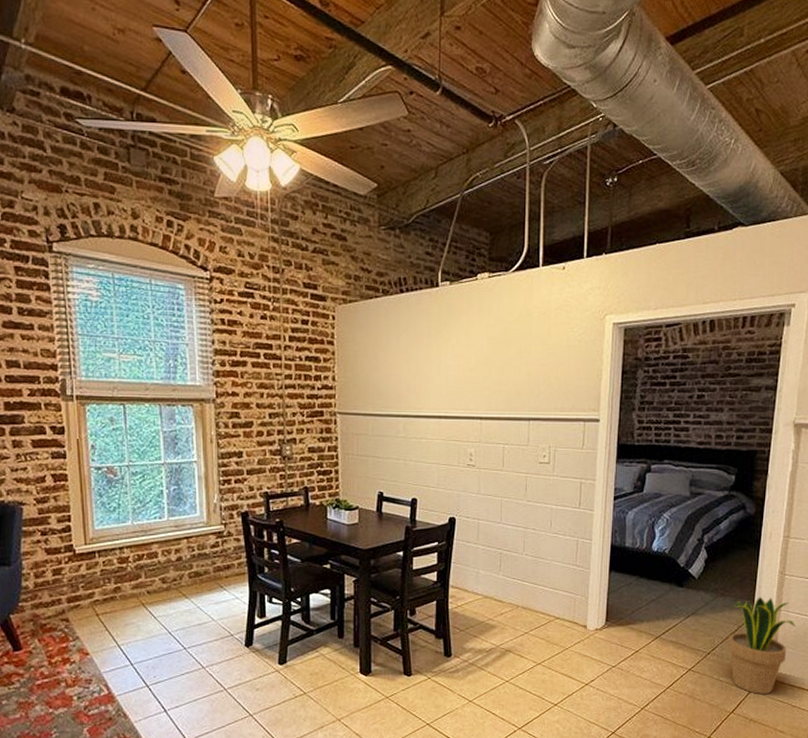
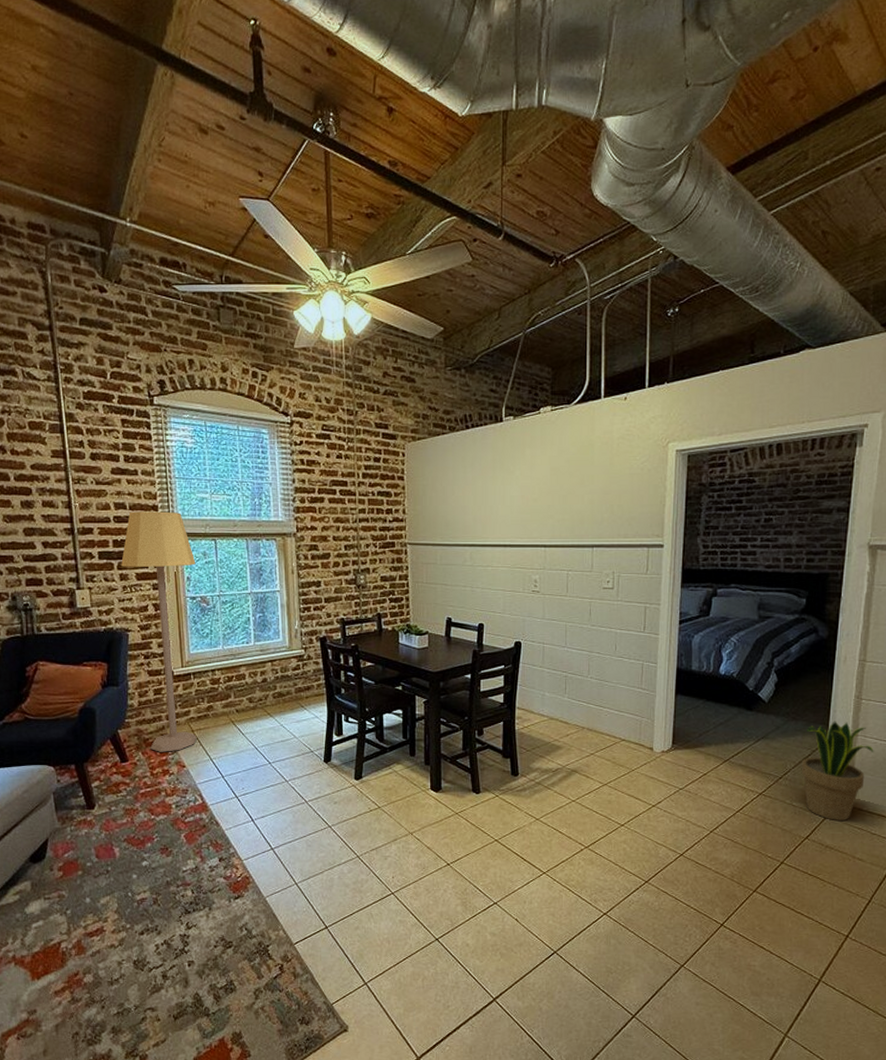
lamp: none [14,371,102,639] -> present [121,511,197,752]

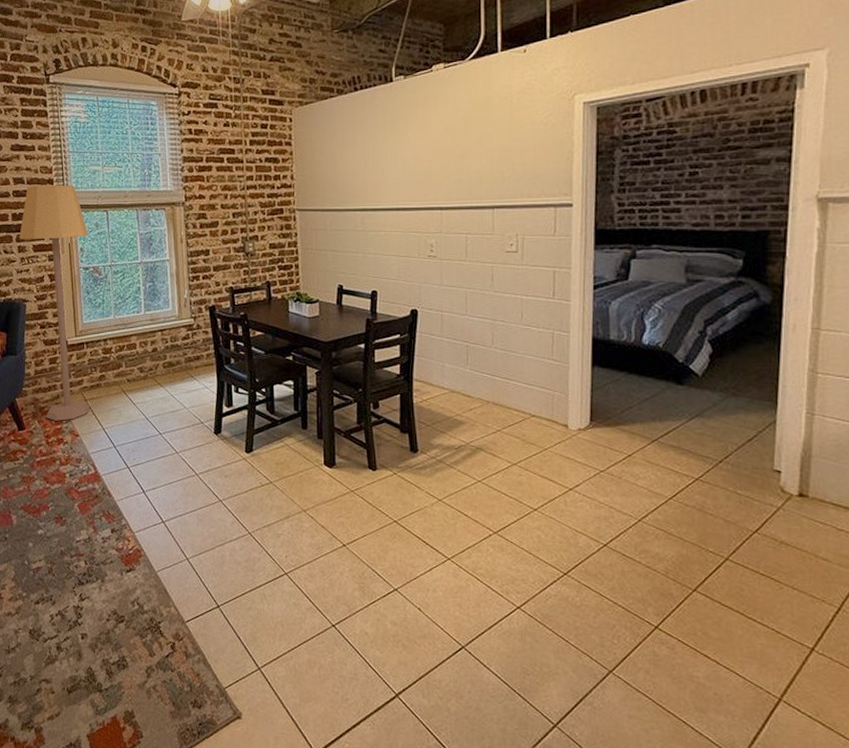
potted plant: present [801,721,874,820] -> none [745,397,836,513]

